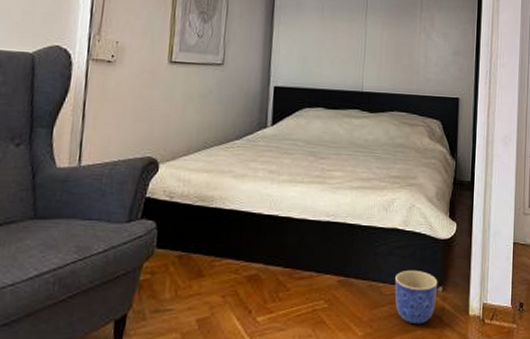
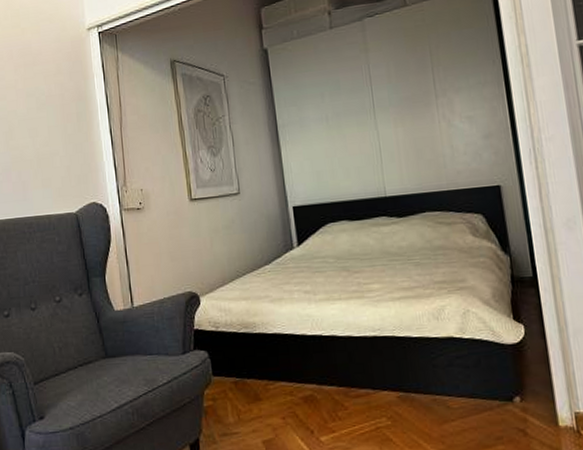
planter: present [394,271,438,325] -> none [461,381,516,439]

